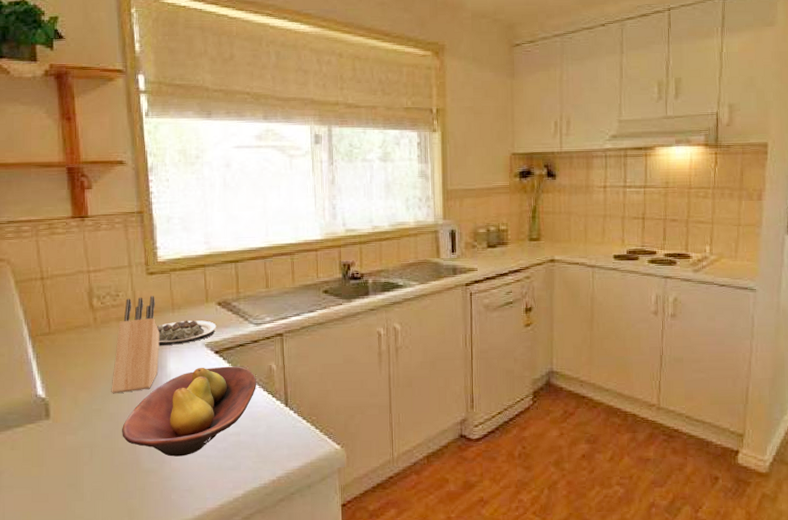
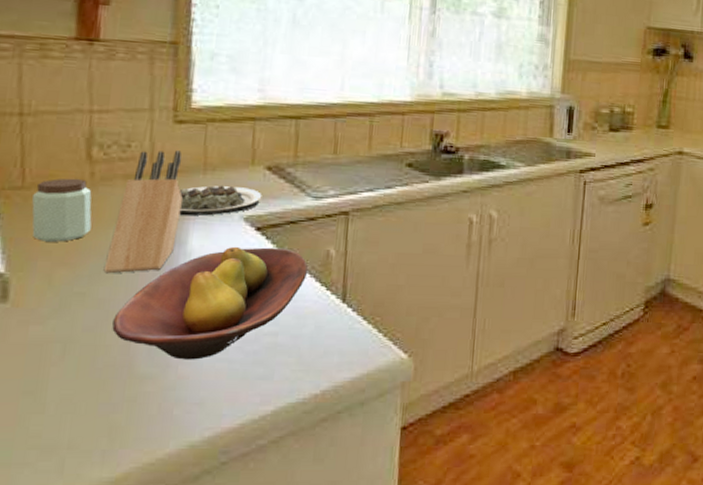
peanut butter: none [57,323,99,372] -> present [32,178,92,242]

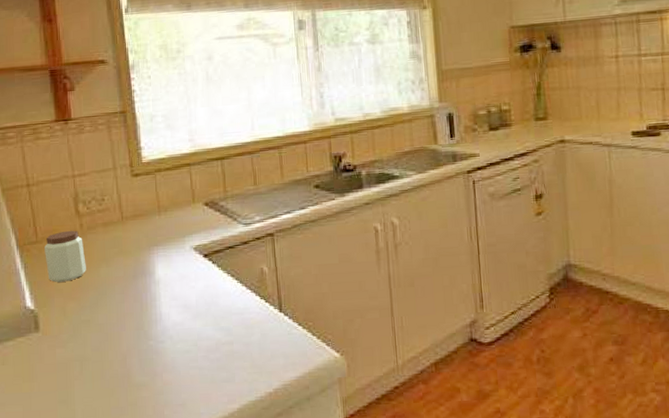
knife block: present [103,150,183,274] -> none [99,198,147,304]
fruit bowl: present [112,246,308,360] -> none [112,270,248,369]
plate: present [178,185,262,216] -> none [143,222,205,250]

